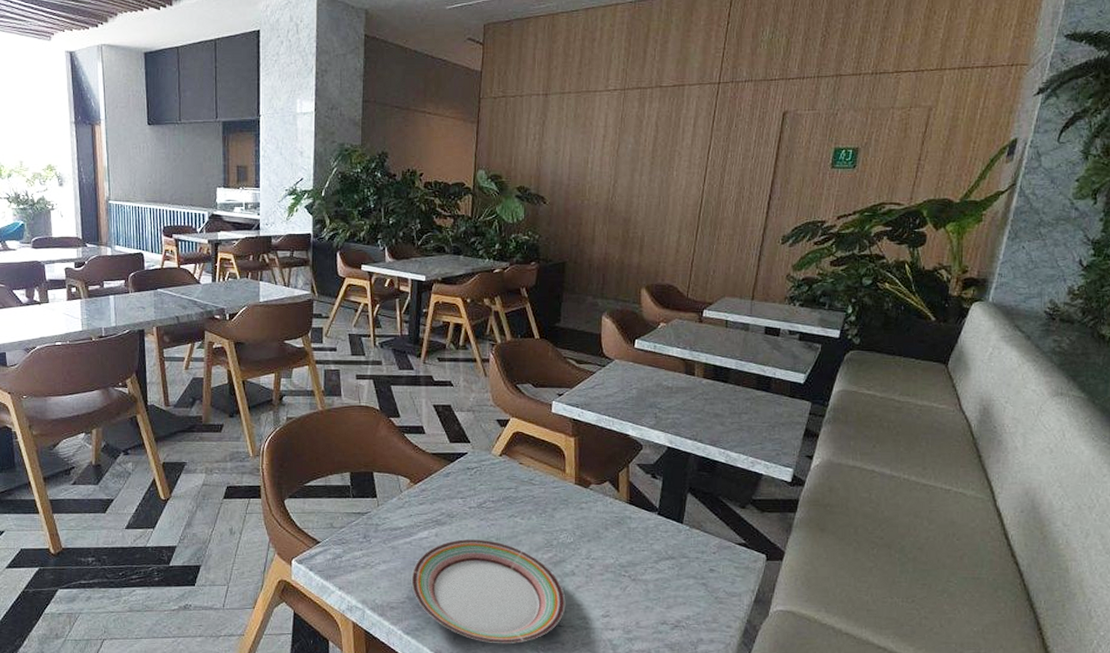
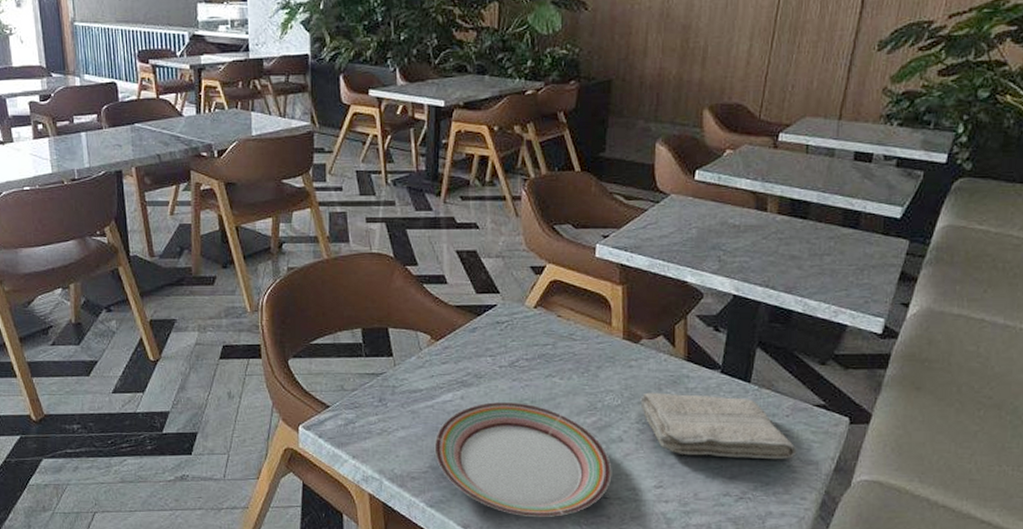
washcloth: none [590,531,723,592] -> present [640,392,797,460]

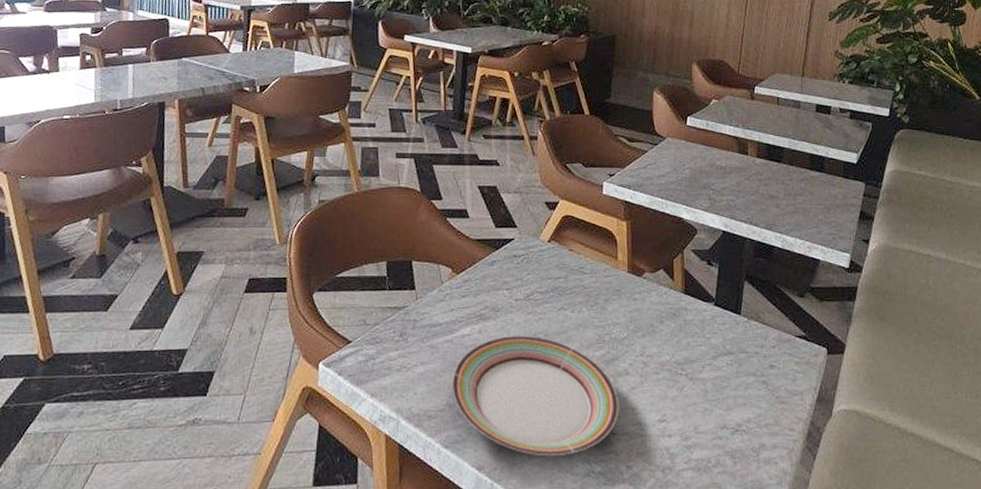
washcloth: present [640,392,797,460] -> none [644,325,784,391]

